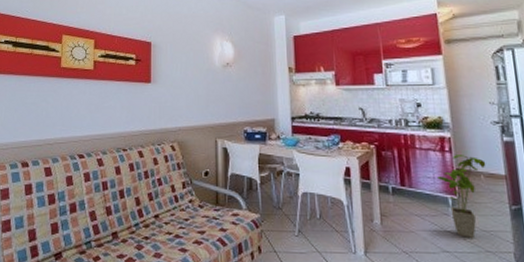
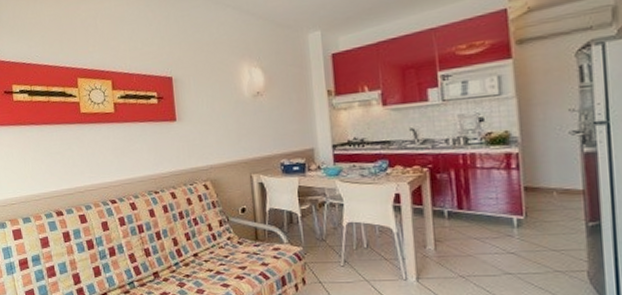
house plant: present [438,155,486,239] -> none [501,171,561,260]

